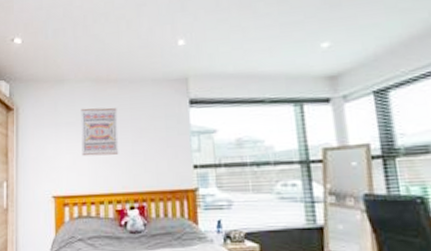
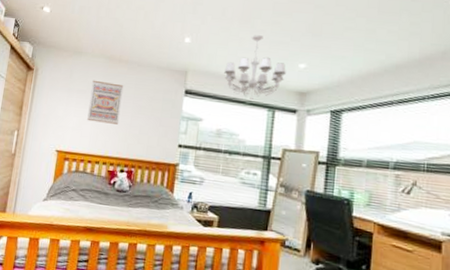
chandelier: none [231,19,307,96] -> present [224,35,286,100]

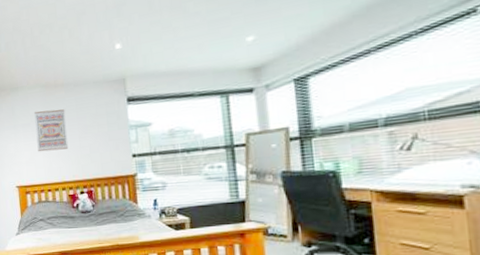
chandelier: present [224,35,286,100] -> none [164,18,233,90]

